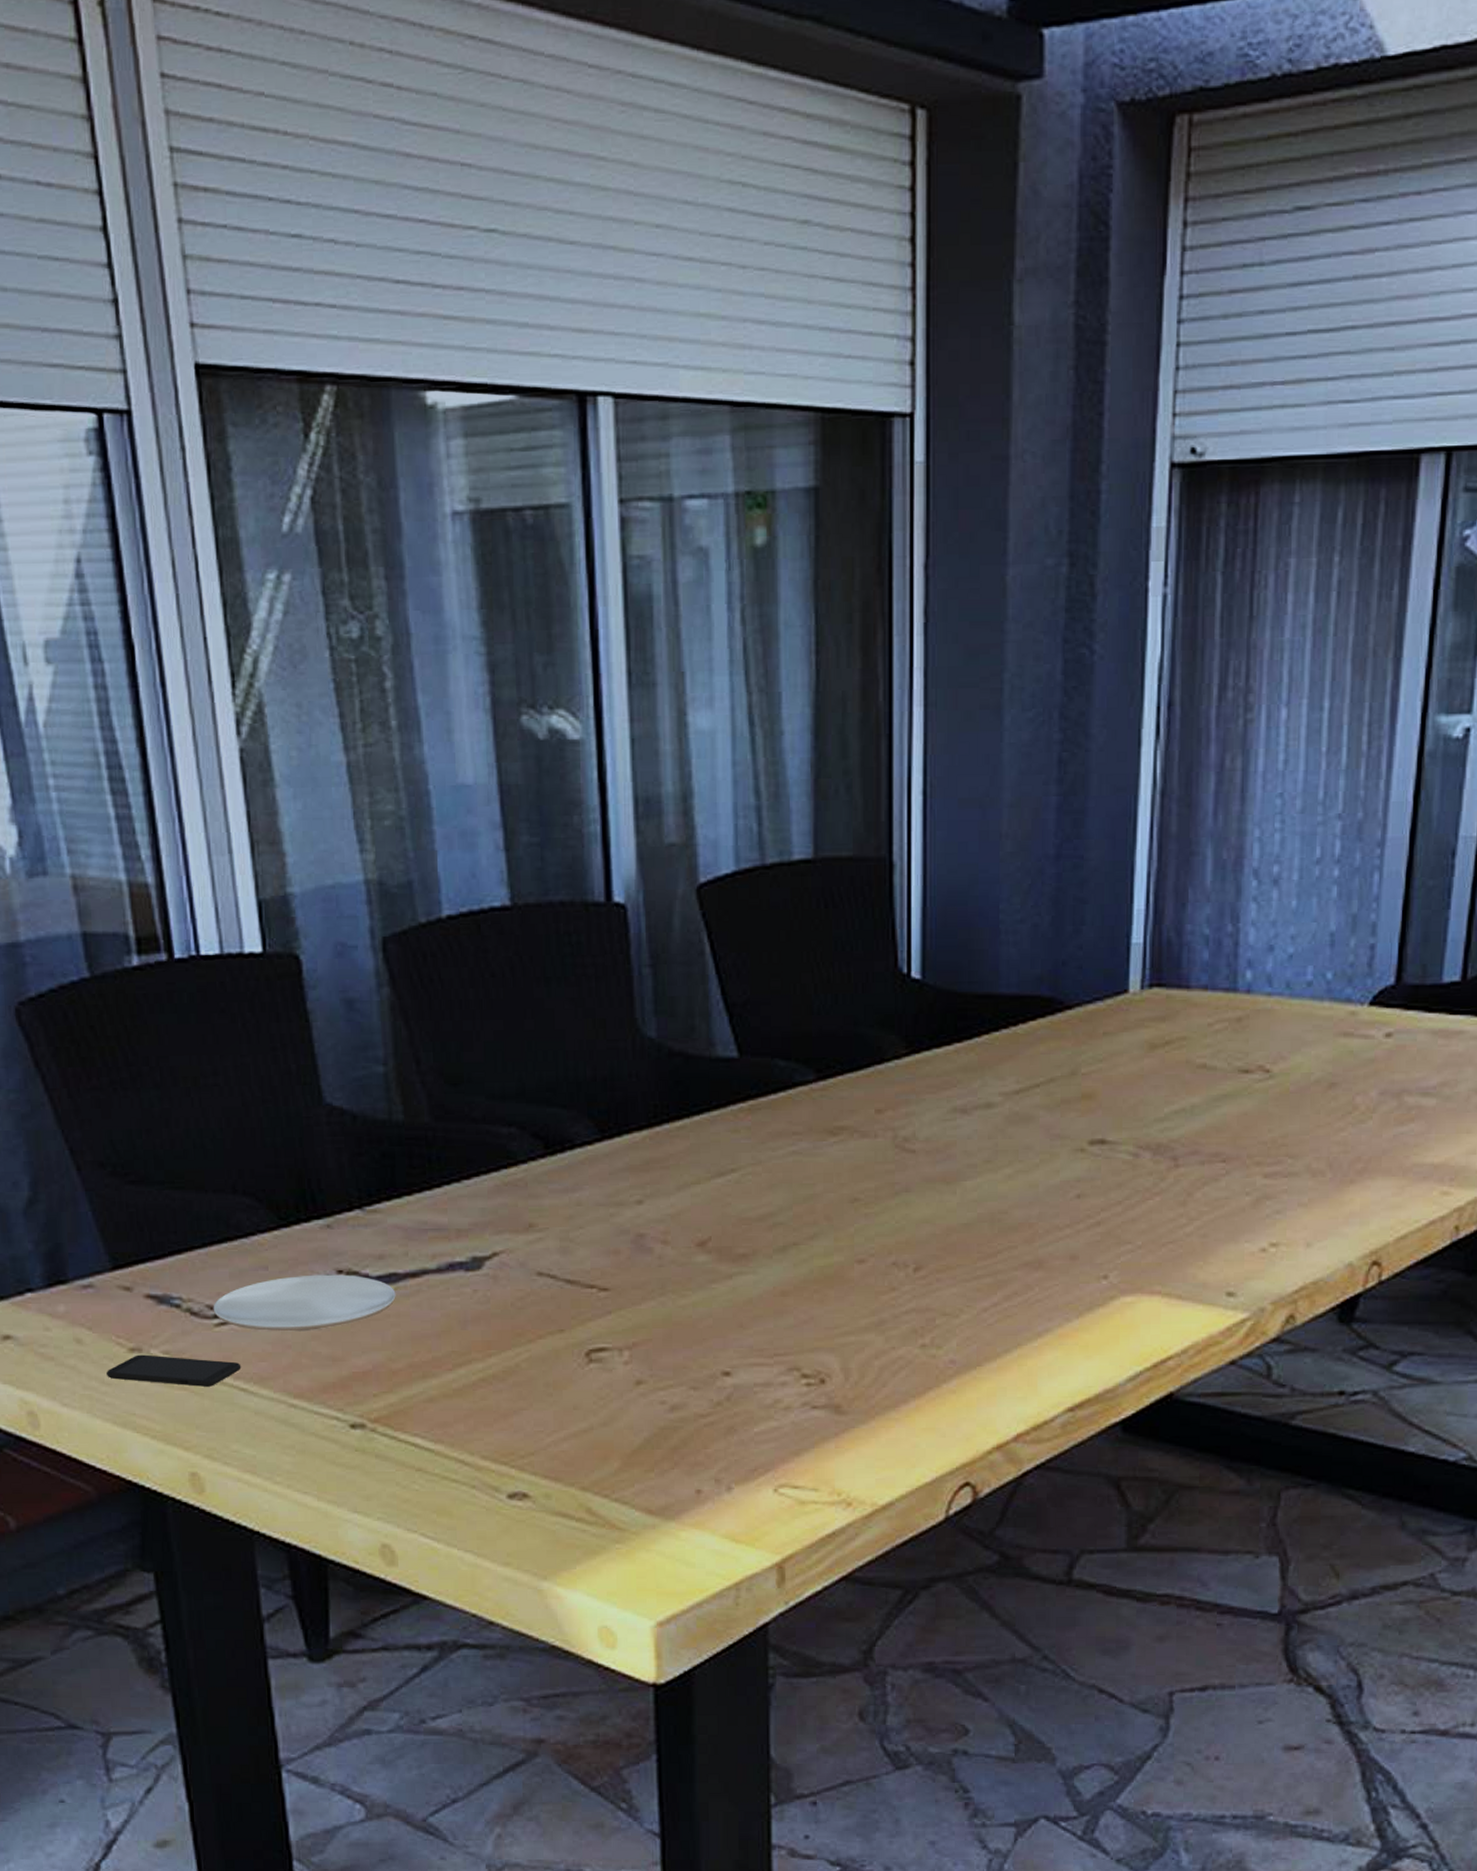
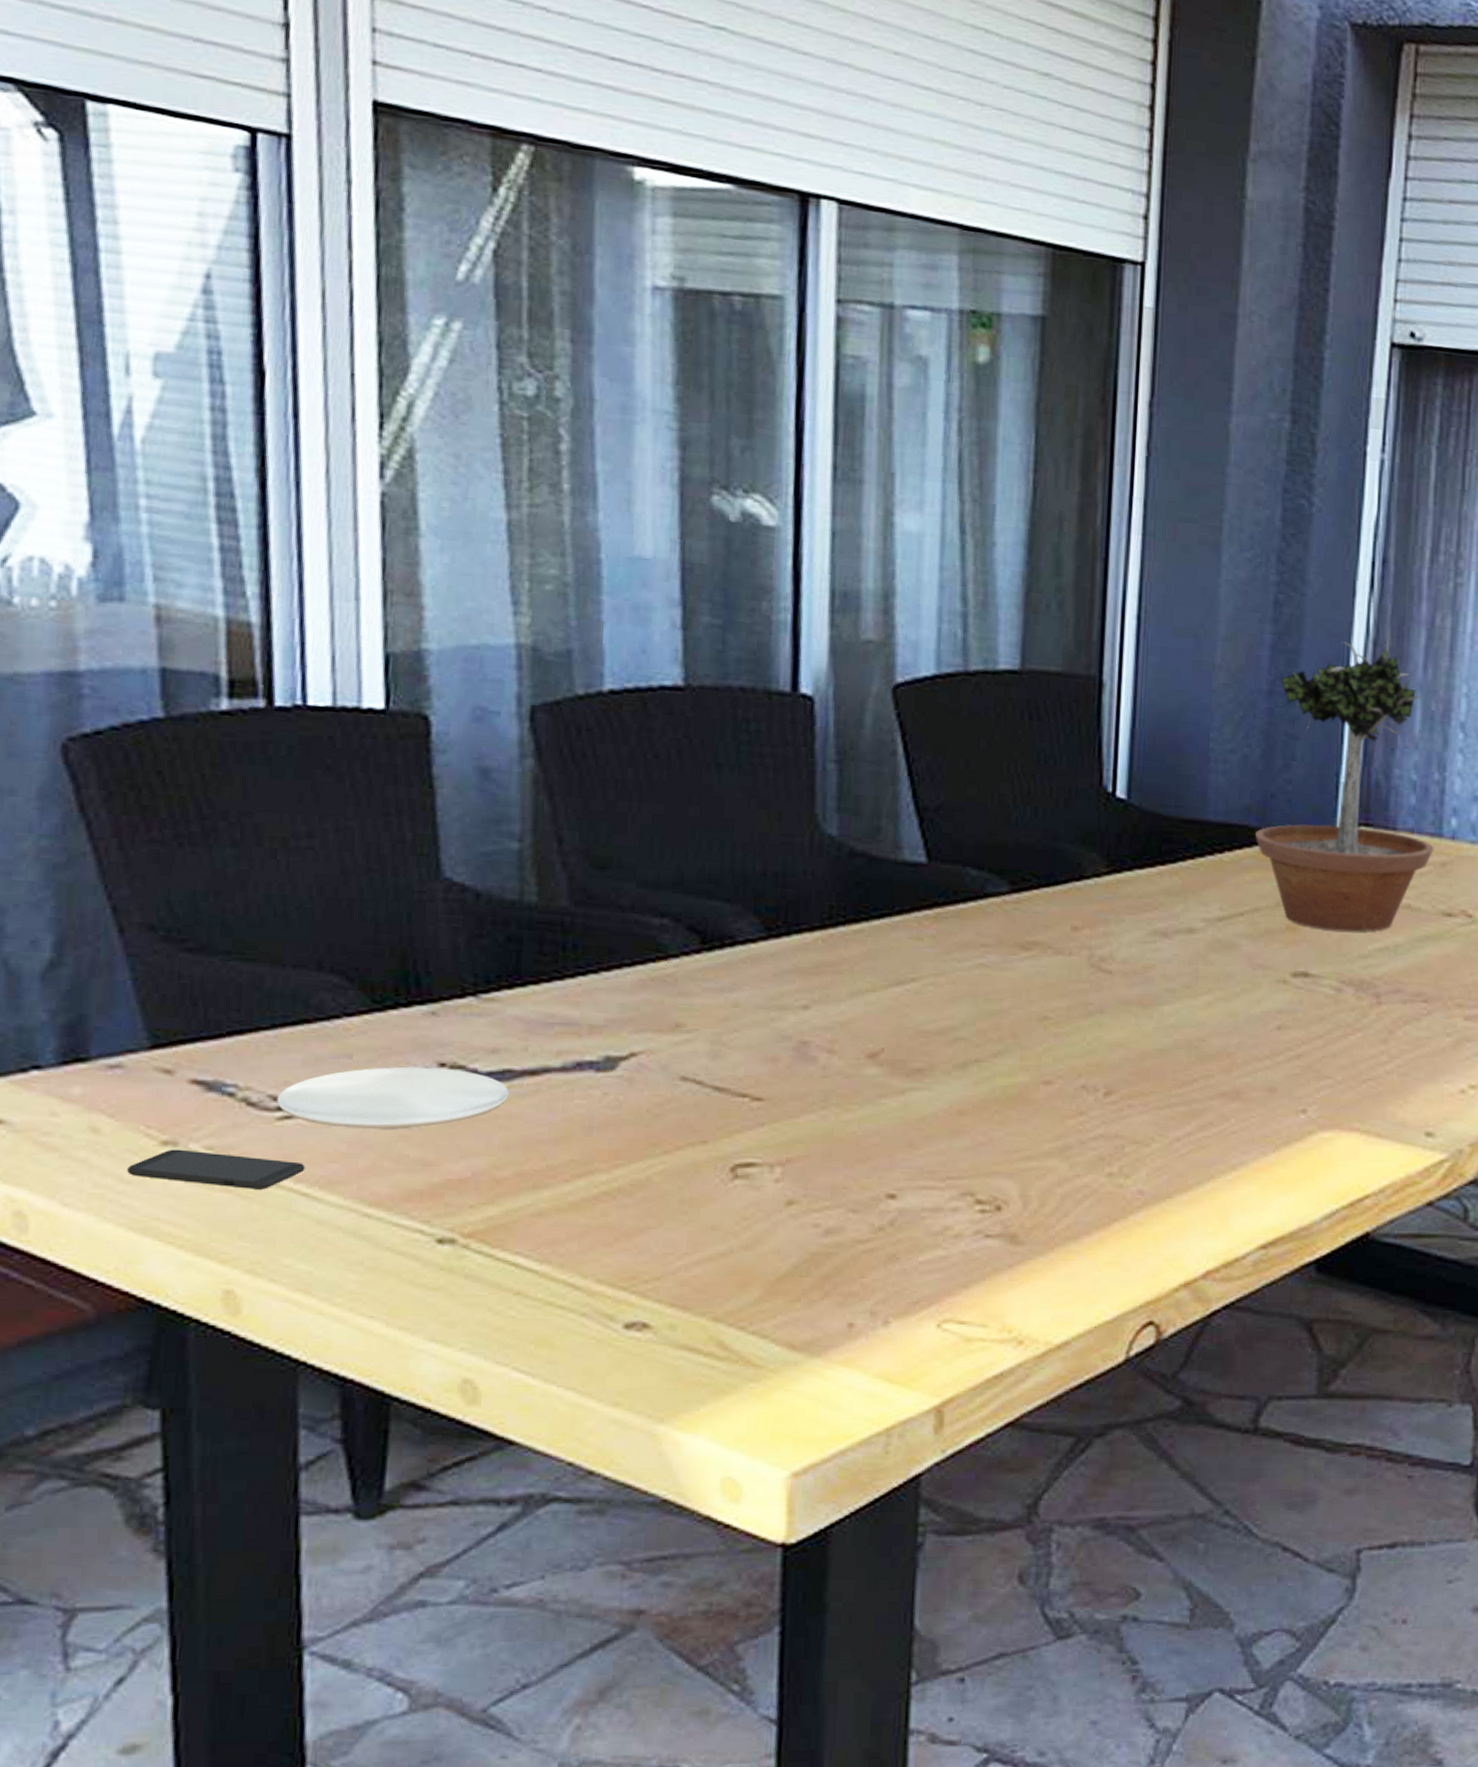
potted tree: none [1048,776,1229,1096] -> present [1255,628,1434,932]

